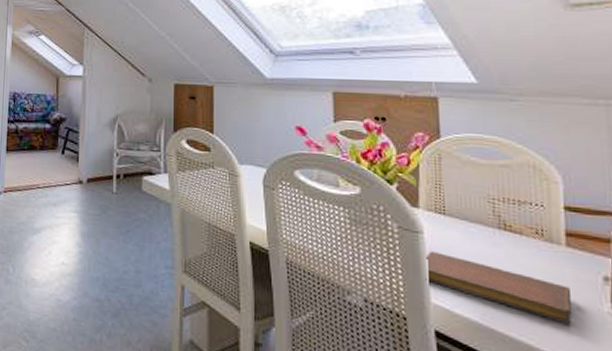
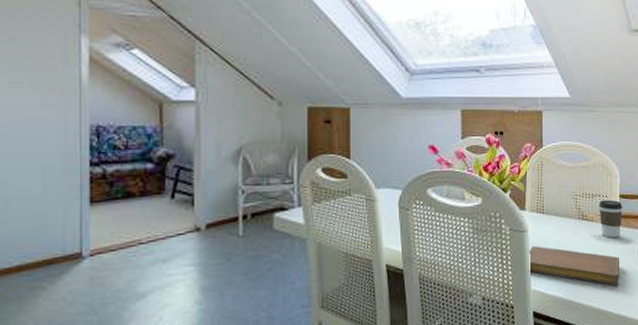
coffee cup: none [529,209,571,262] -> present [598,199,623,238]

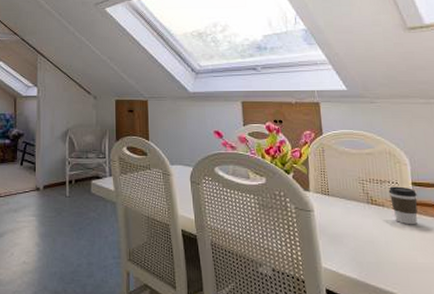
notebook: present [528,246,619,285] -> none [315,226,422,273]

